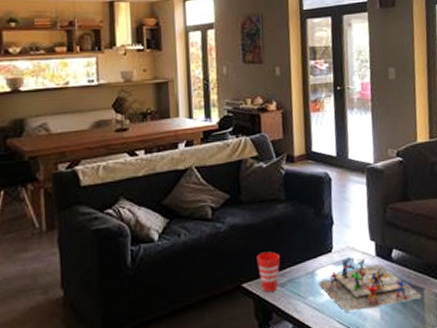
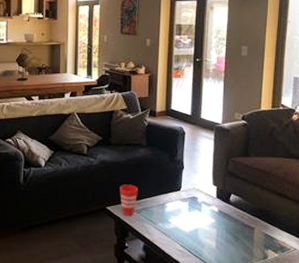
board game: present [318,258,421,312] -> none [167,197,252,239]

